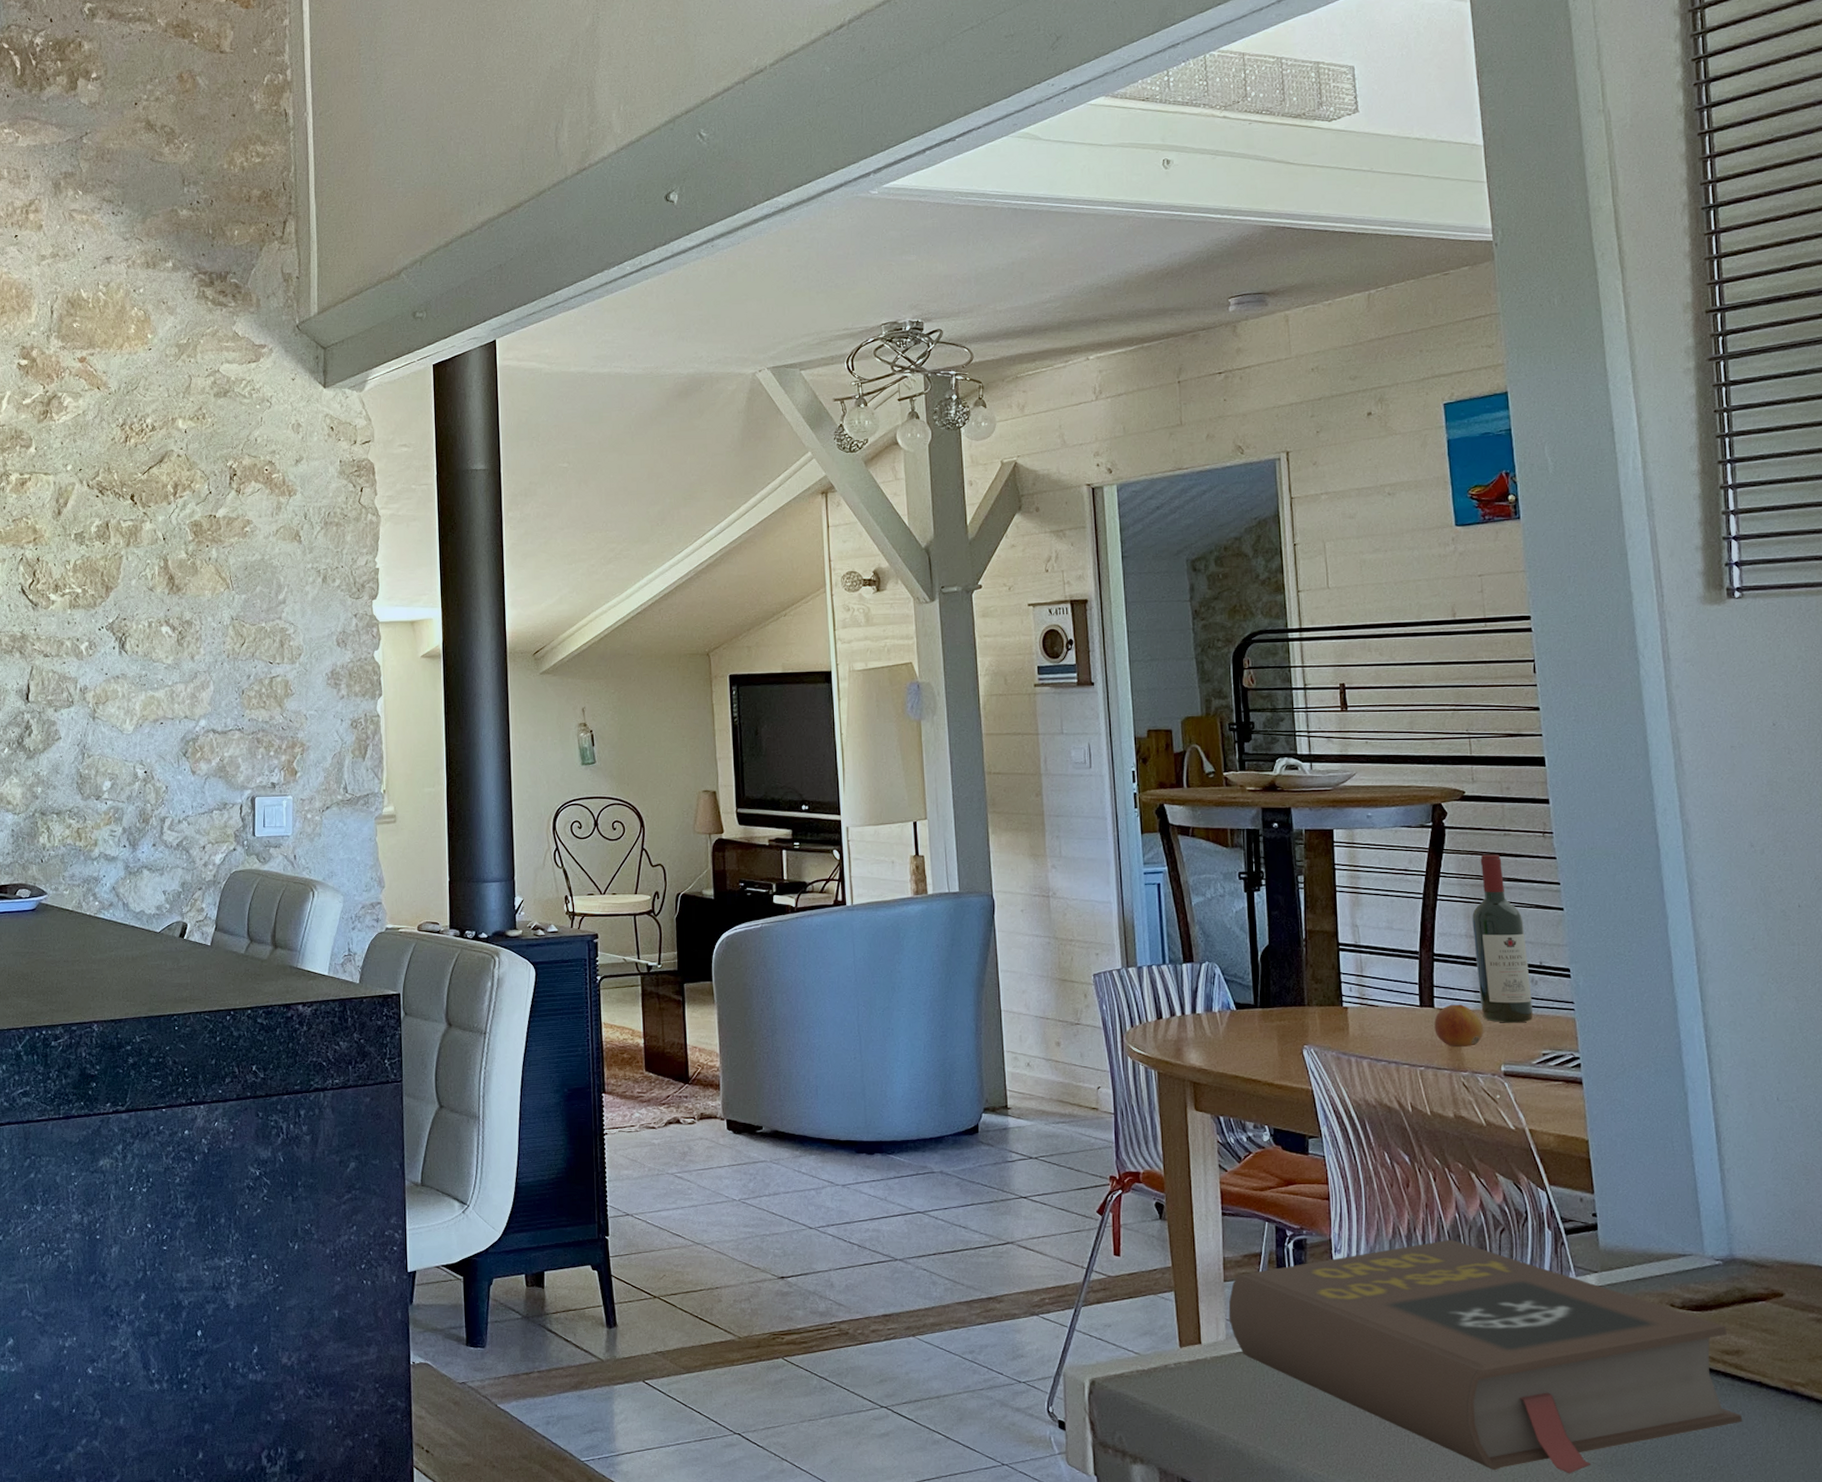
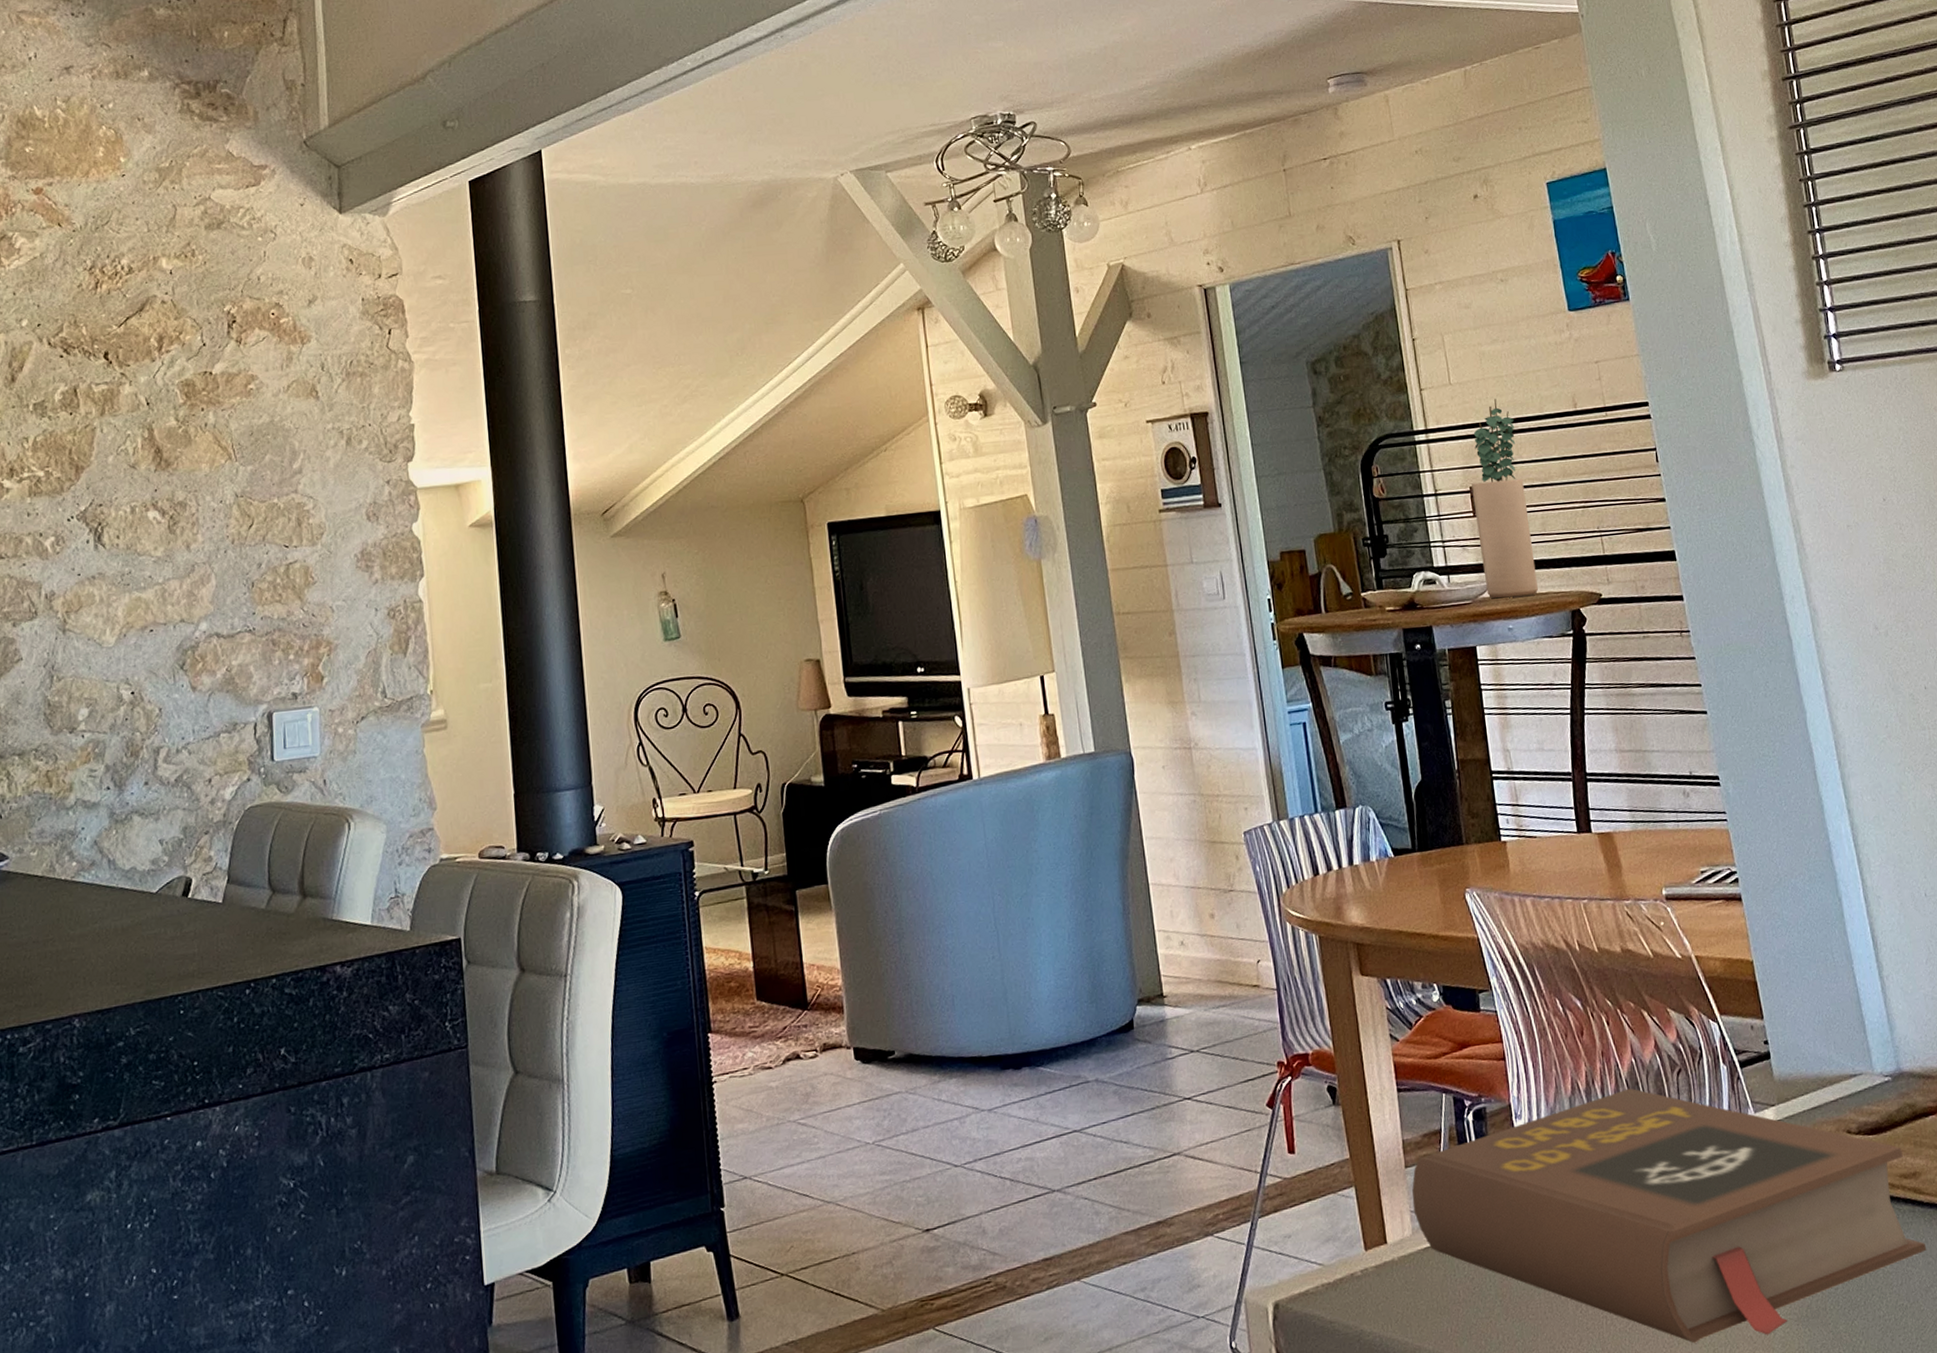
vase: none [1342,604,1400,788] -> present [1471,399,1538,599]
fruit: present [1434,1004,1484,1048] -> none [1593,826,1643,875]
wine bottle: present [1472,854,1533,1023] -> none [1620,659,1688,842]

